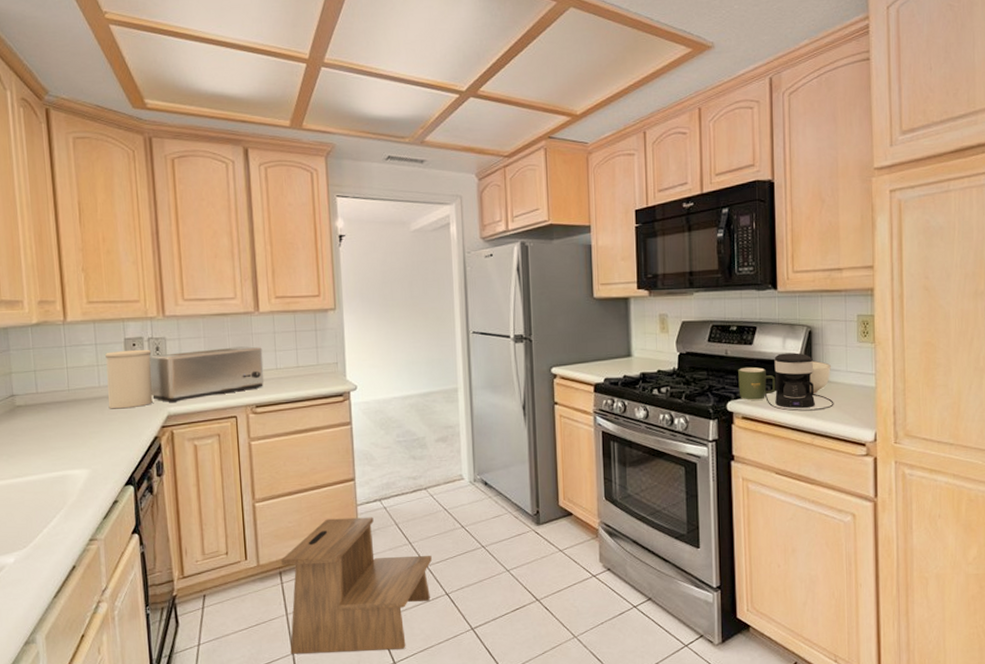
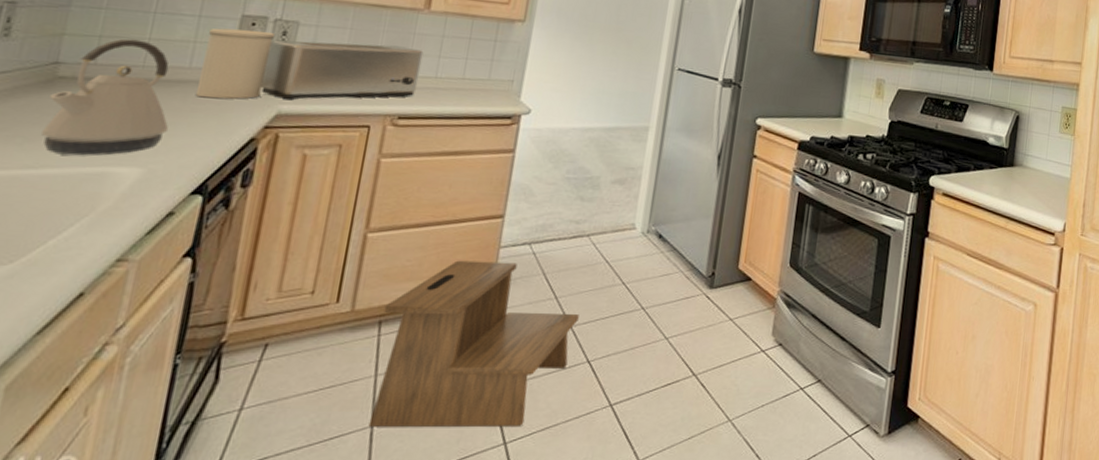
kettle: none [15,369,97,465] -> present [41,38,169,157]
mug: present [738,366,776,401] -> none [943,143,980,179]
coffee maker: present [765,353,834,412] -> none [967,134,1031,195]
bowl: present [809,361,831,394] -> none [1010,146,1033,178]

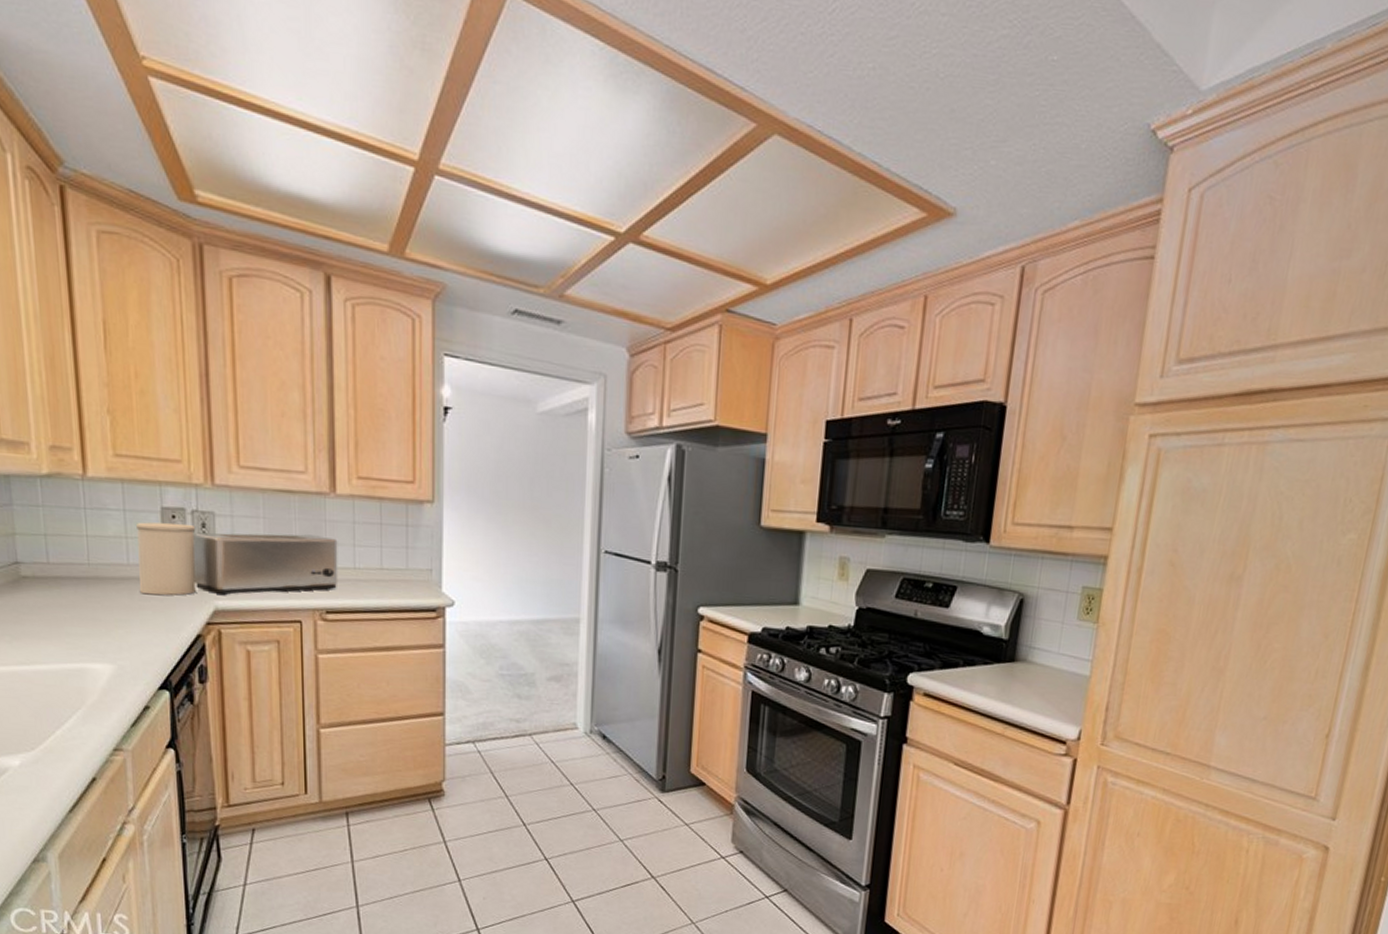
kettle: present [41,38,169,157] -> none [20,536,124,653]
step stool: present [368,260,579,427] -> none [348,757,531,915]

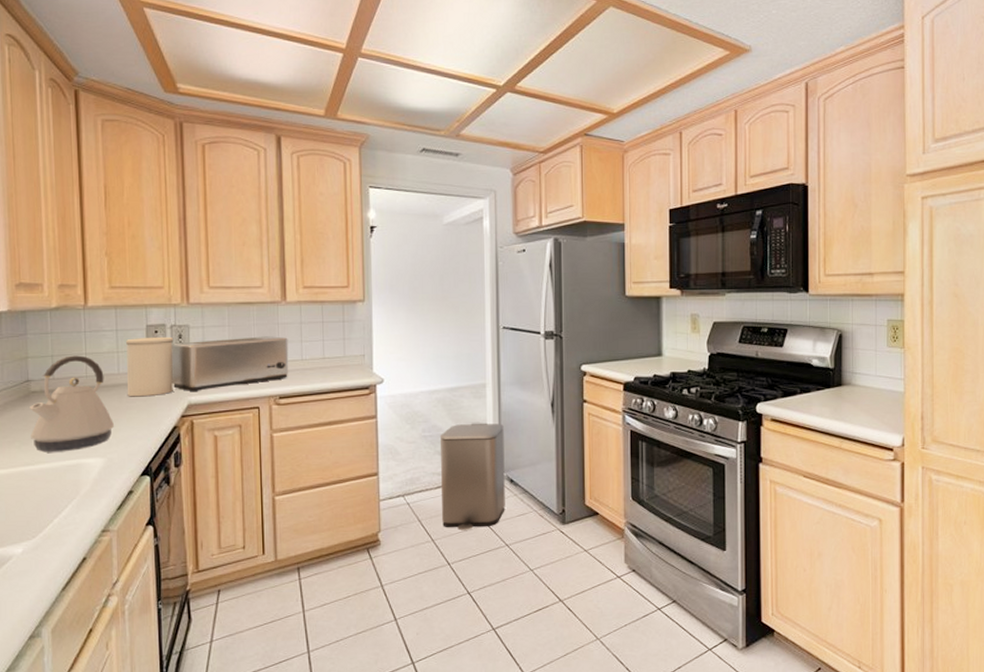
kettle: none [20,536,124,653] -> present [30,355,114,453]
pedal bin: none [519,664,599,789] -> present [439,423,505,530]

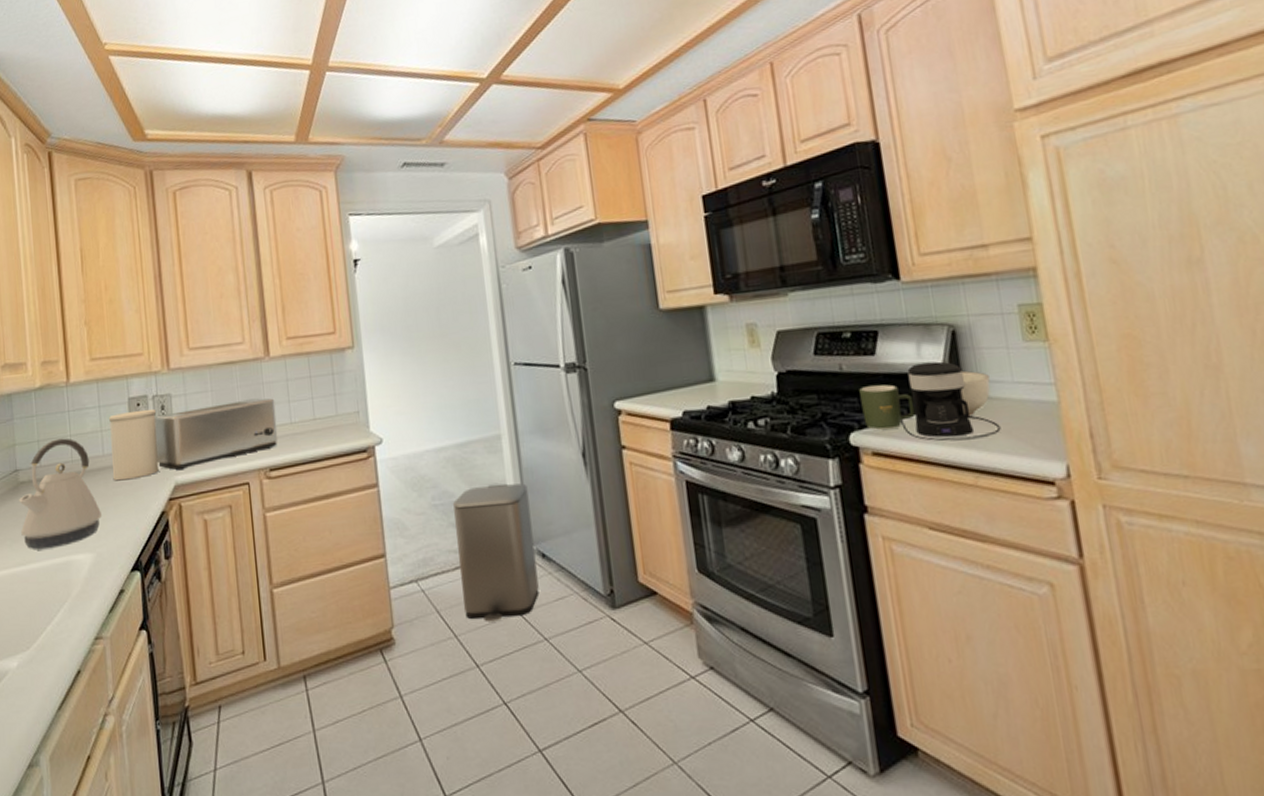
mug: none [768,369,805,404] -> present [859,384,915,431]
coffee maker: none [795,356,863,415] -> present [901,361,1001,442]
bowl: none [839,365,860,398] -> present [960,371,991,416]

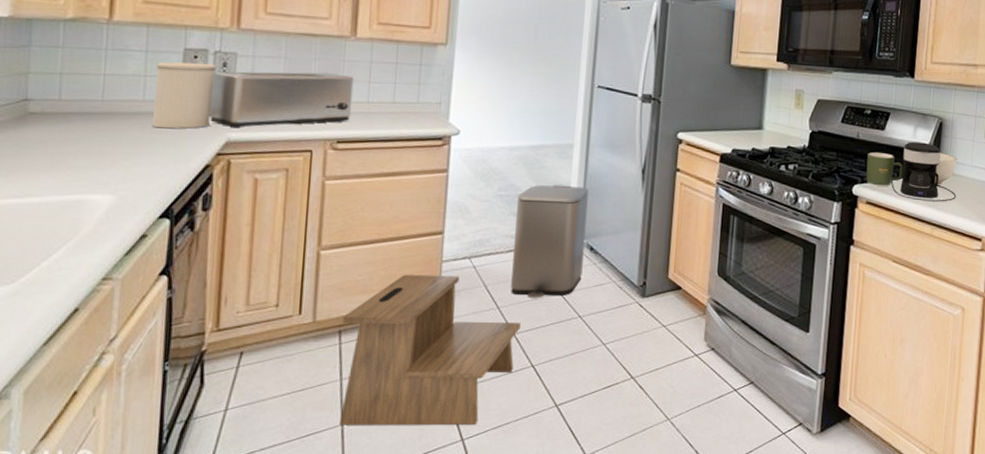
kettle: present [19,438,101,550] -> none [23,75,131,186]
step stool: none [304,603,485,783] -> present [339,274,521,425]

